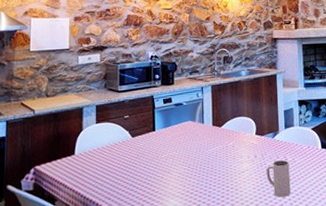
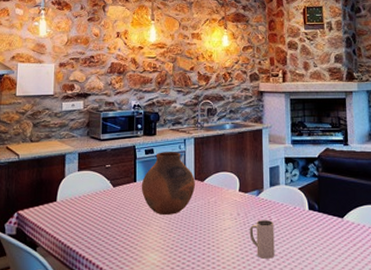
vase: none [160,100,214,161] -> present [141,152,196,215]

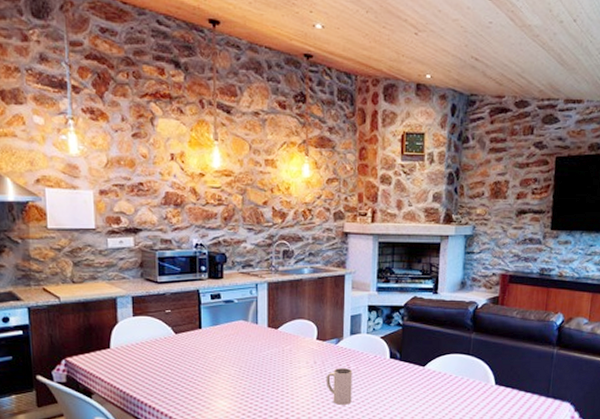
vase: present [141,152,196,215] -> none [207,297,269,362]

